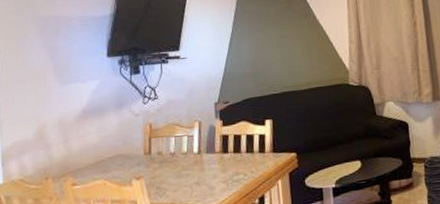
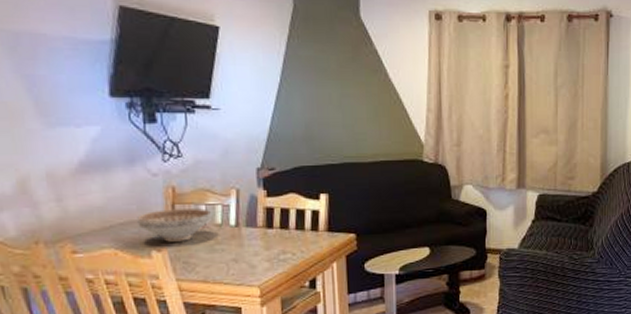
decorative bowl: none [122,140,179,171] -> present [137,208,211,242]

